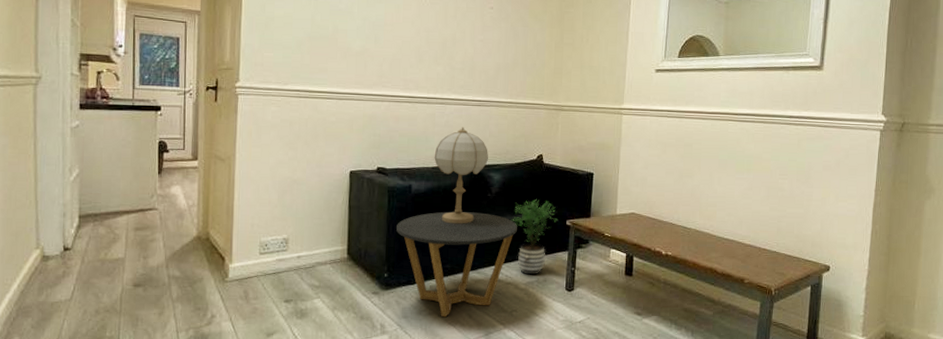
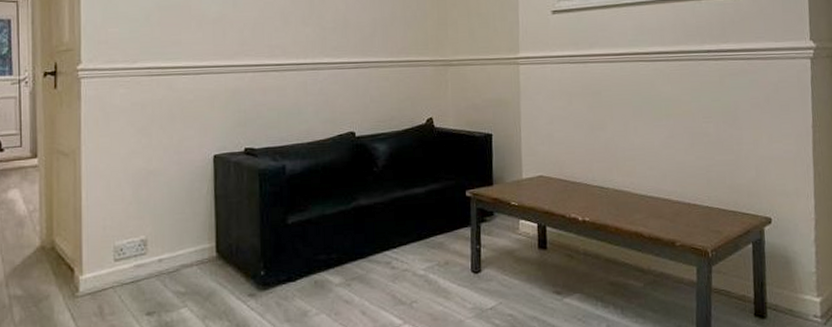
side table: present [396,211,517,318] -> none [271,190,410,317]
table lamp: present [434,127,488,224] -> none [309,94,371,207]
potted plant: present [511,198,558,275] -> none [402,169,456,259]

